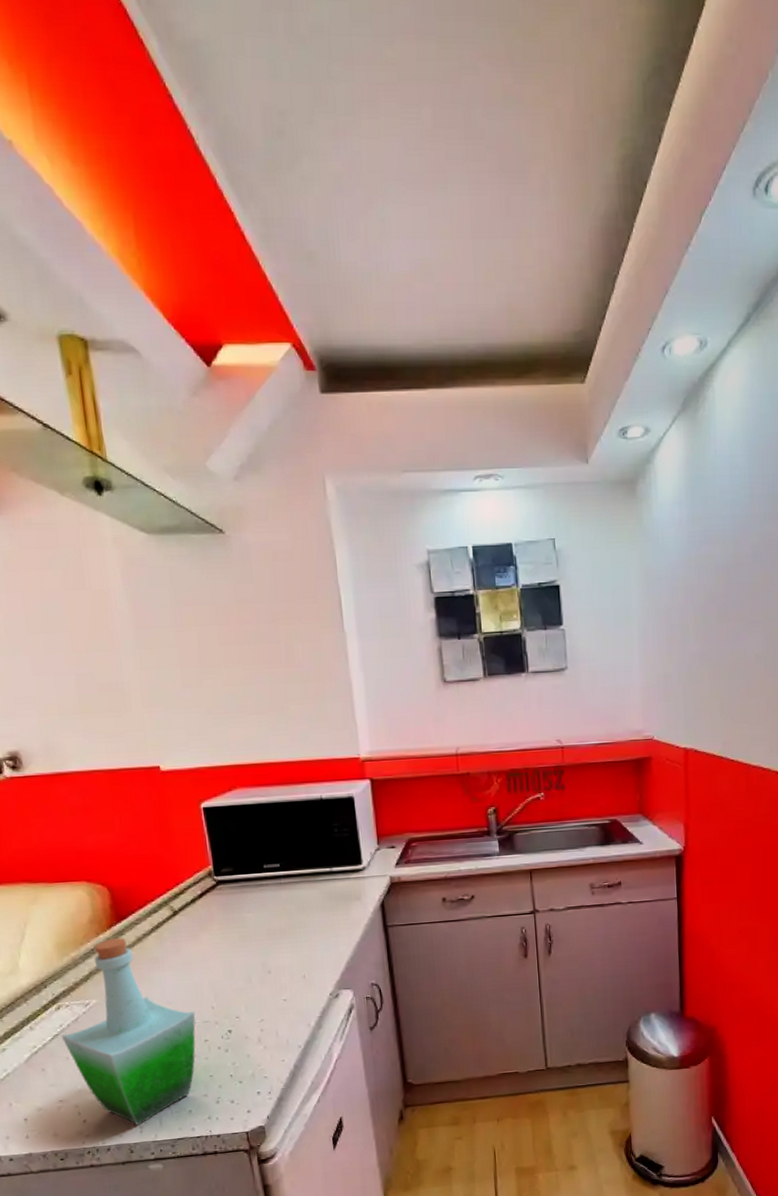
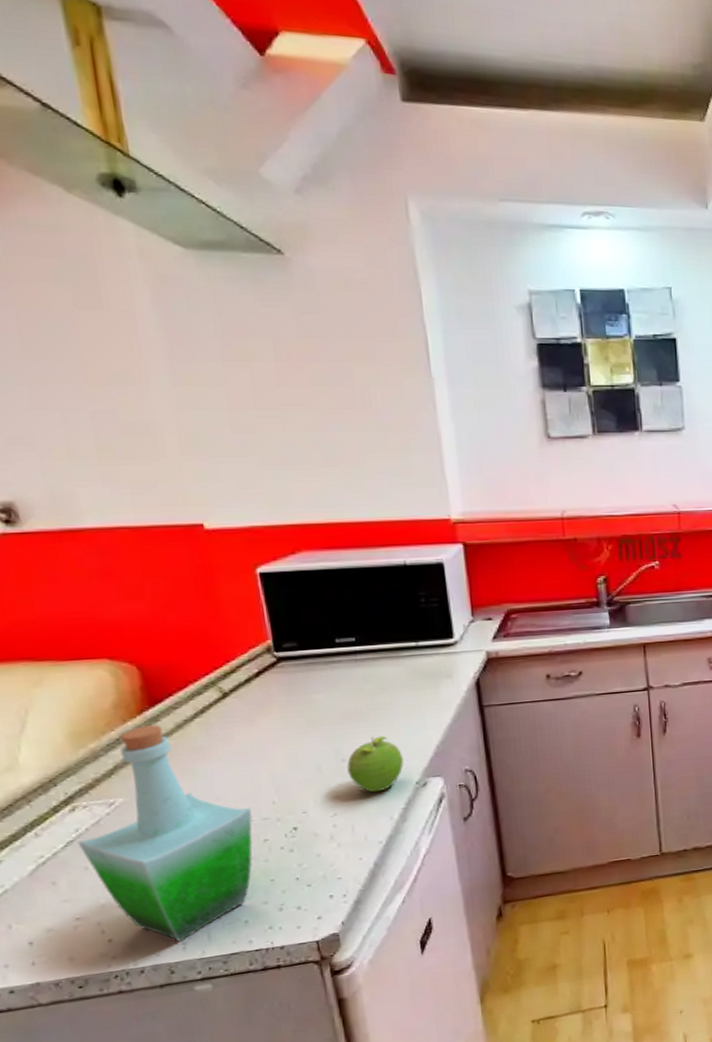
fruit: none [272,951,319,1002] -> present [347,736,404,793]

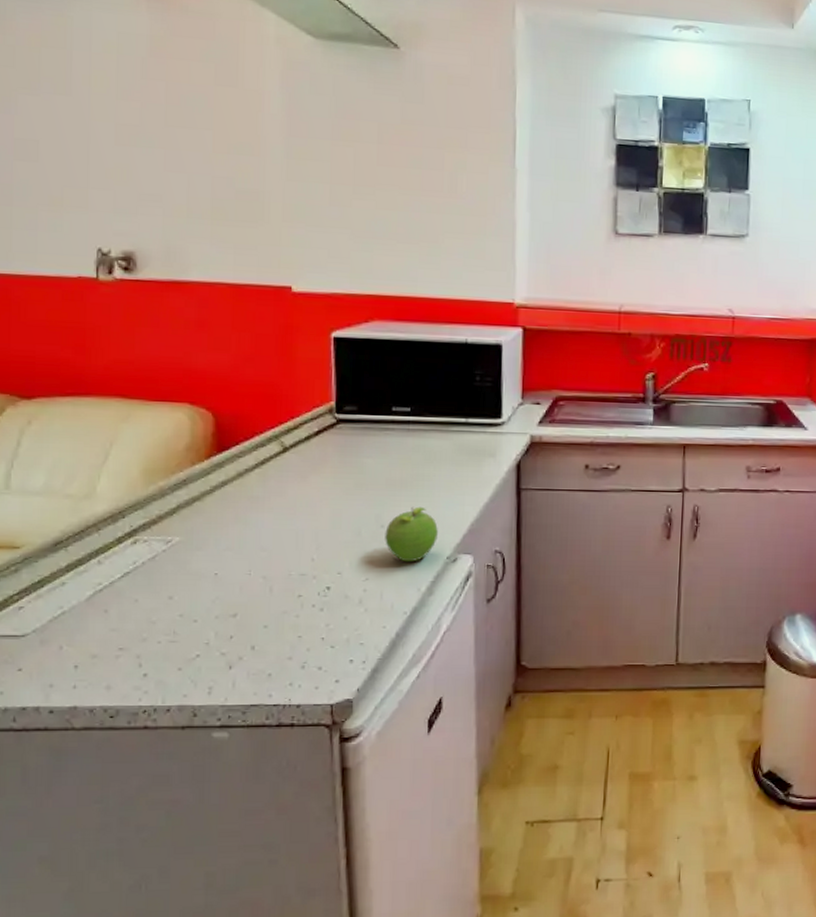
bottle: present [77,725,253,943] -> none [133,470,292,686]

